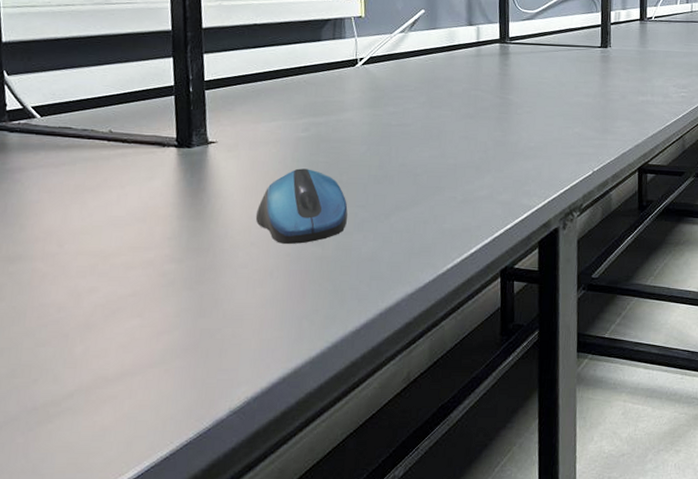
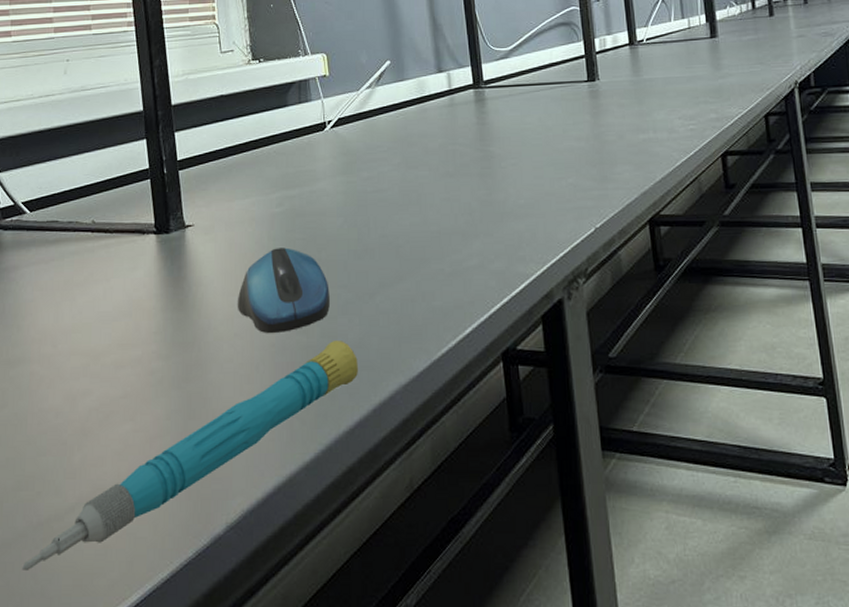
screwdriver: none [13,253,369,452] -> present [22,341,358,572]

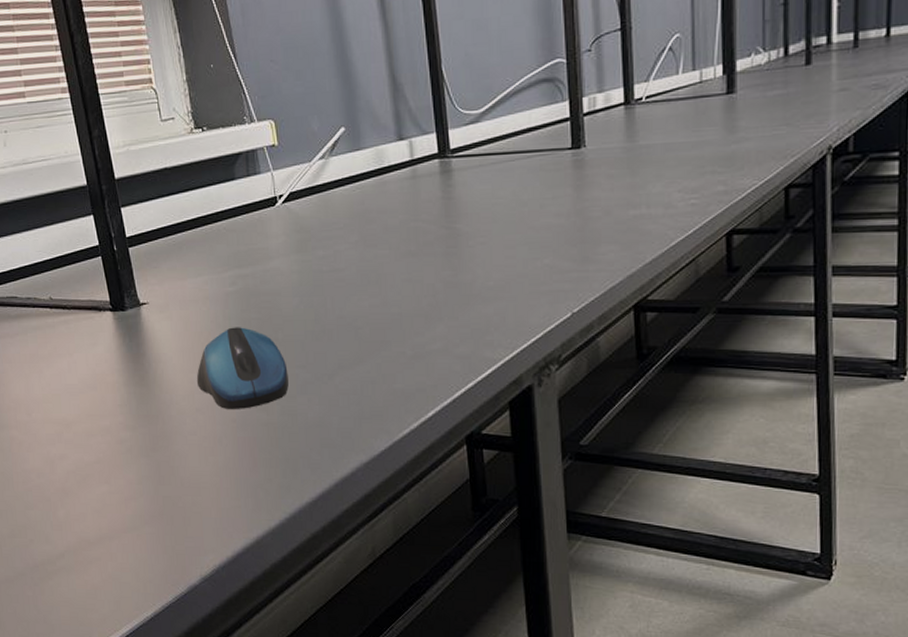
screwdriver: present [22,341,358,572] -> none [25,419,319,603]

